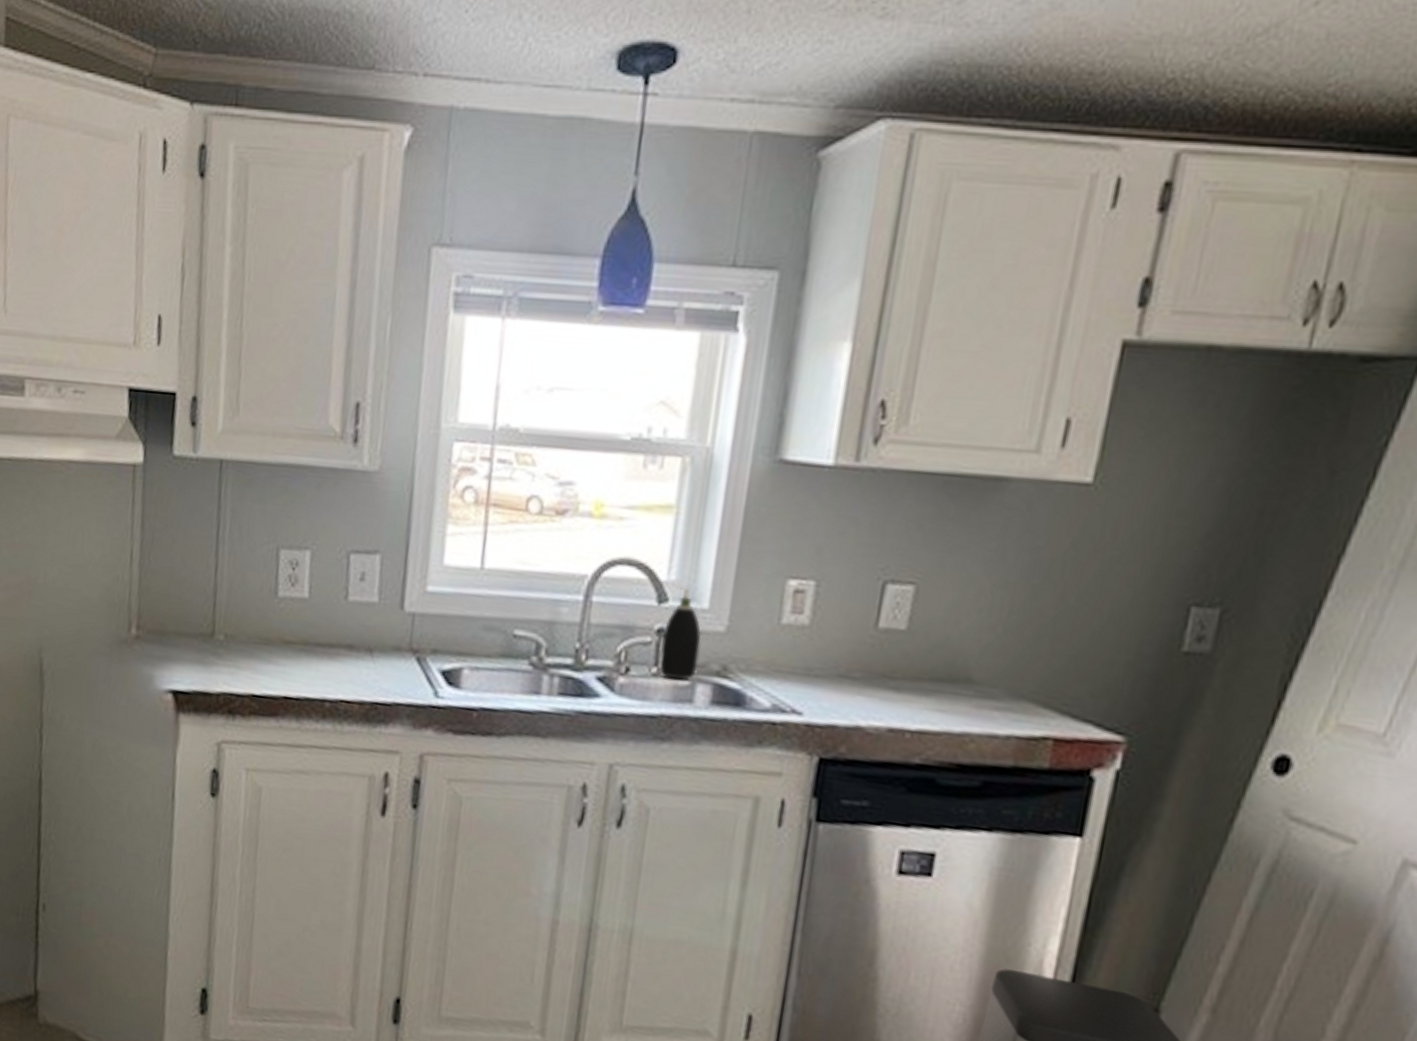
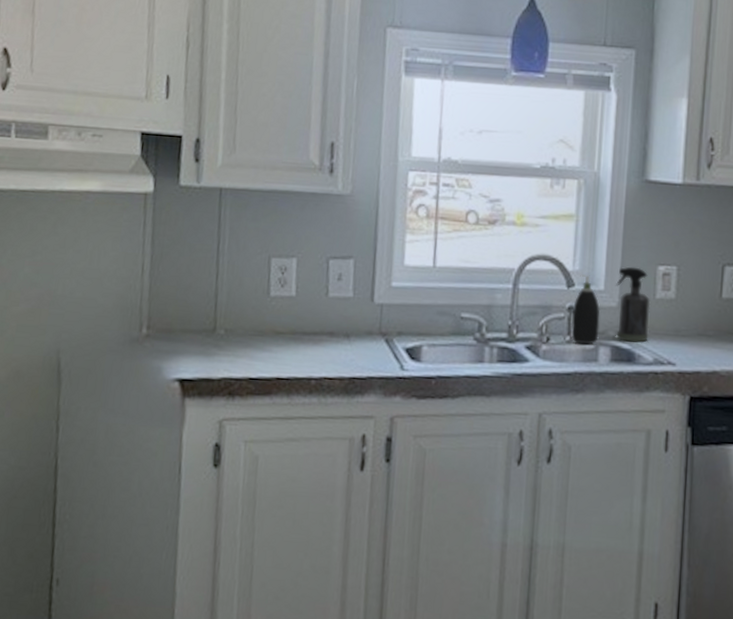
spray bottle: none [722,579,774,682] -> present [615,266,651,343]

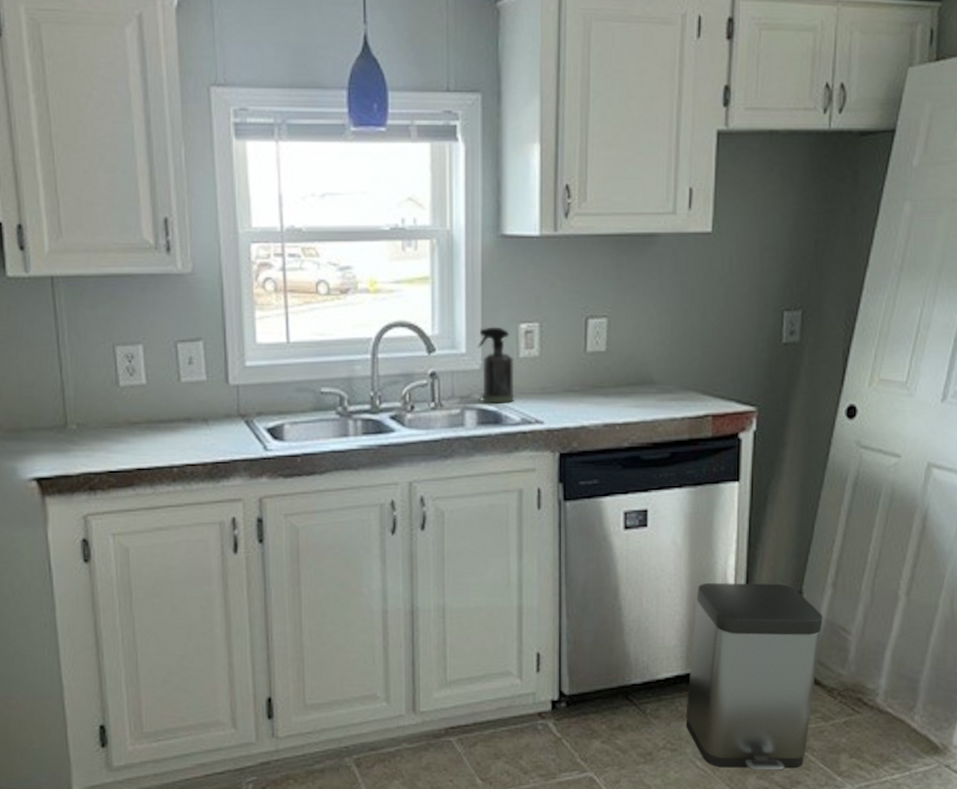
soap dispenser: present [571,274,601,344] -> none [434,339,464,410]

